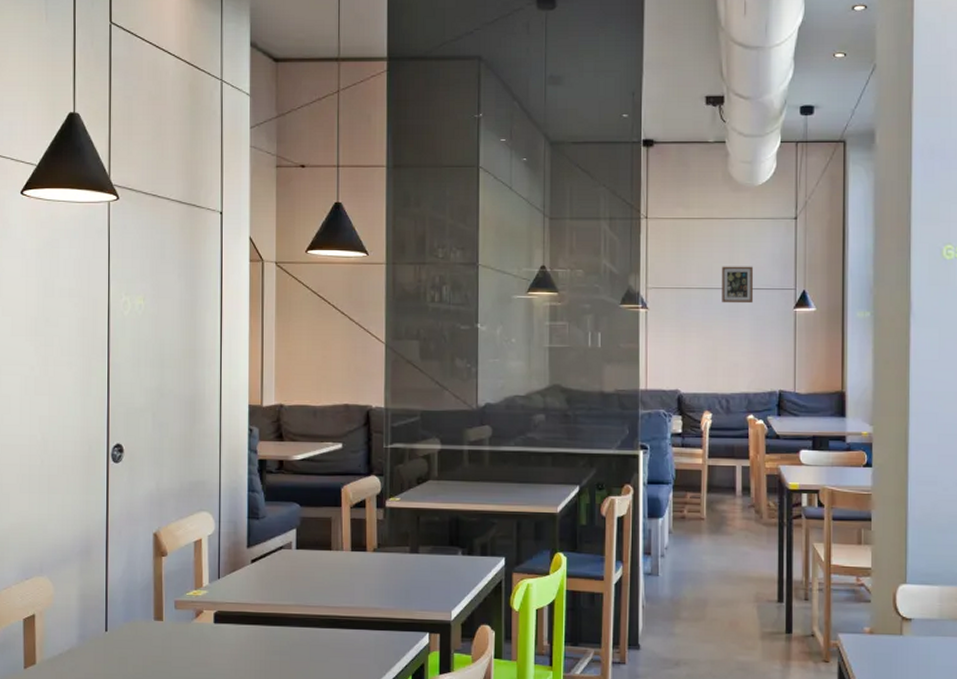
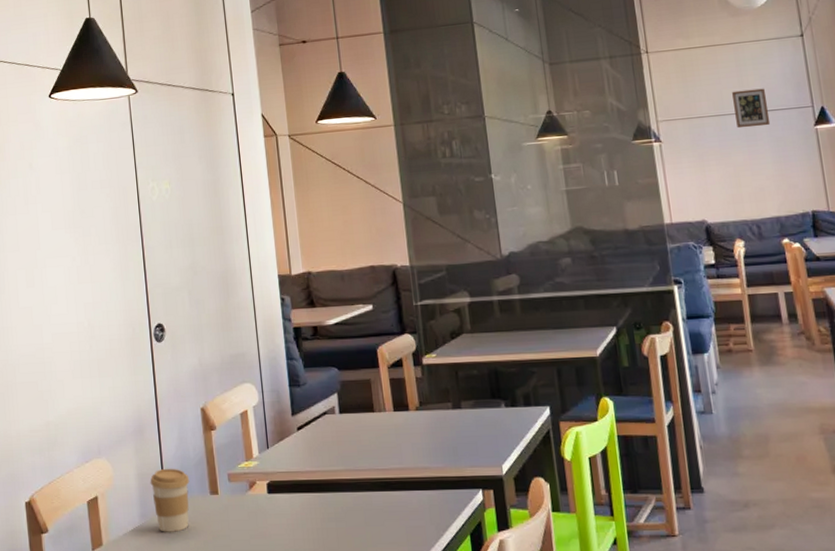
coffee cup: none [92,591,134,655] -> present [150,468,190,532]

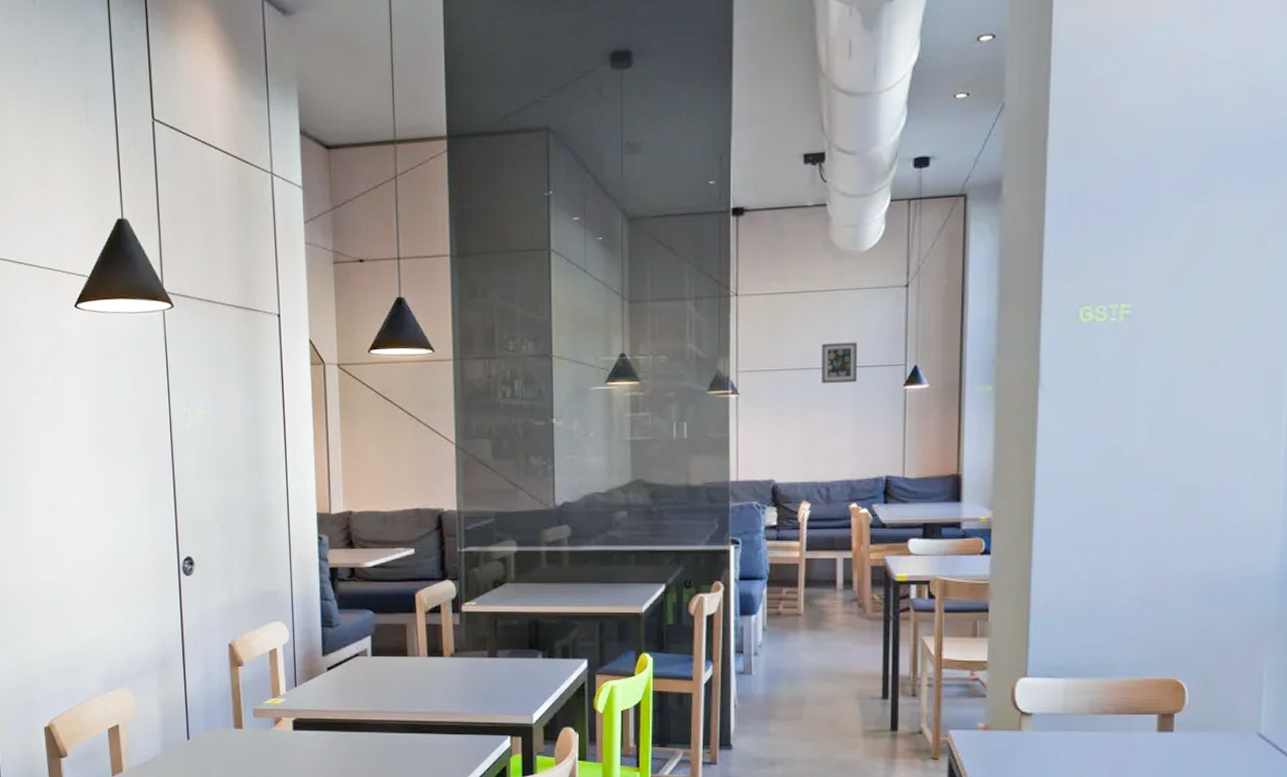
coffee cup: present [150,468,190,532] -> none [173,701,214,762]

